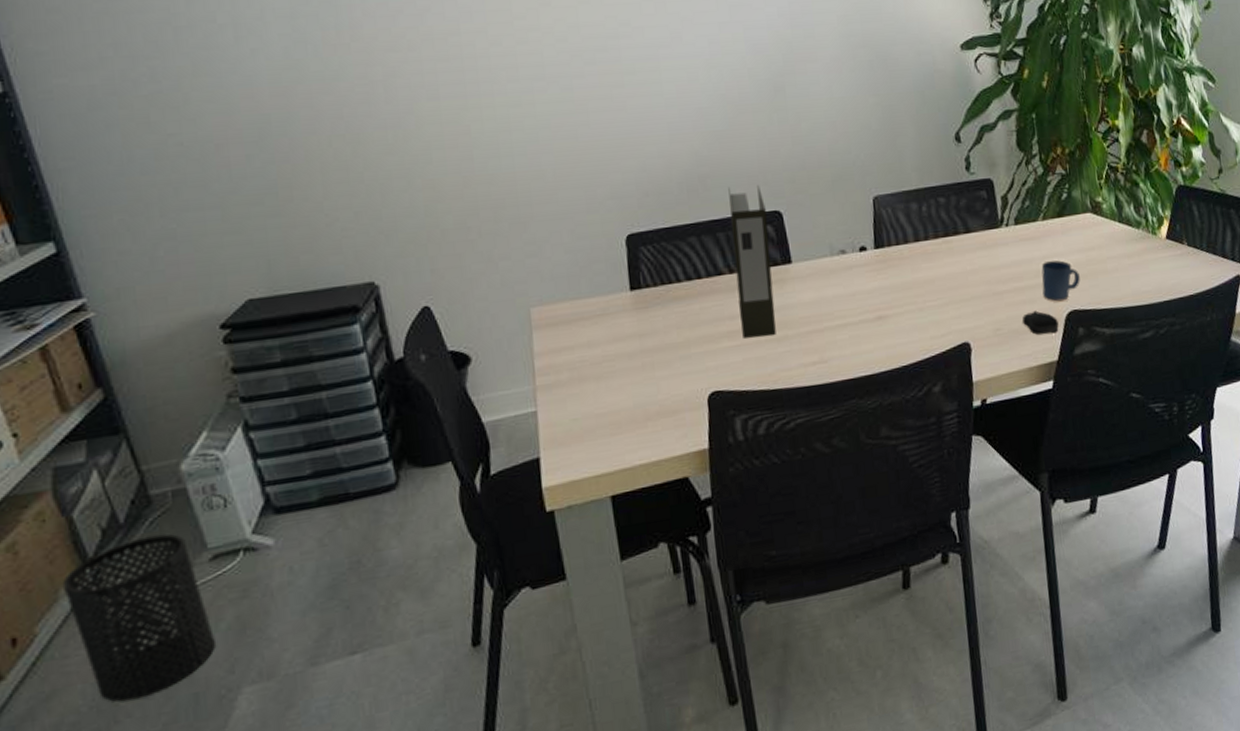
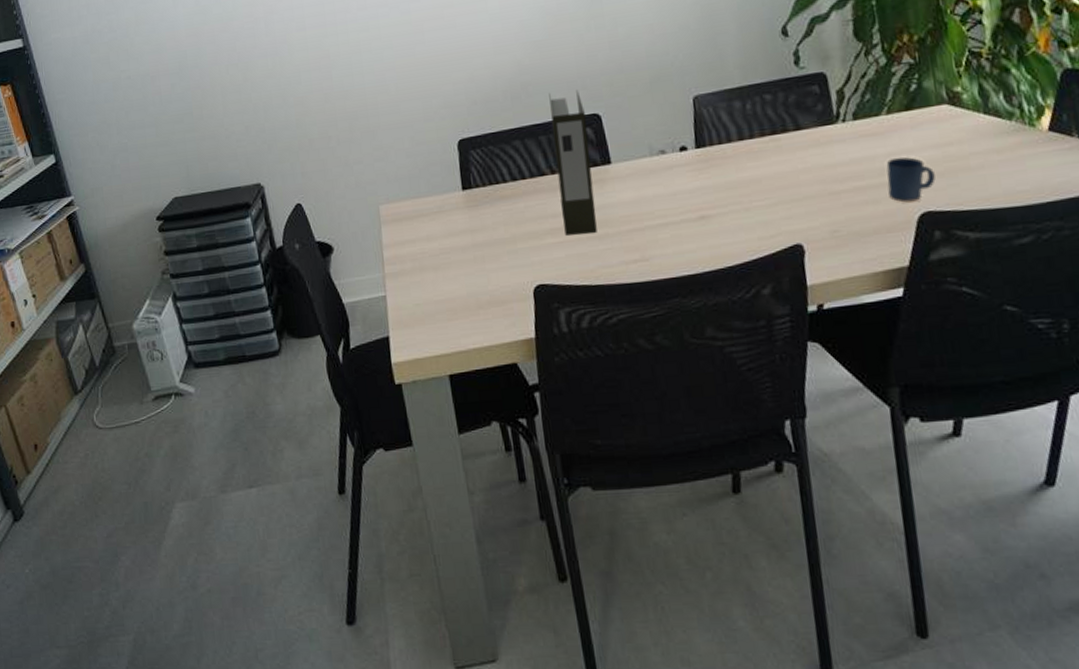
trash can: present [62,534,216,702] -> none [62,377,158,502]
computer mouse: present [1022,310,1059,335] -> none [864,211,910,238]

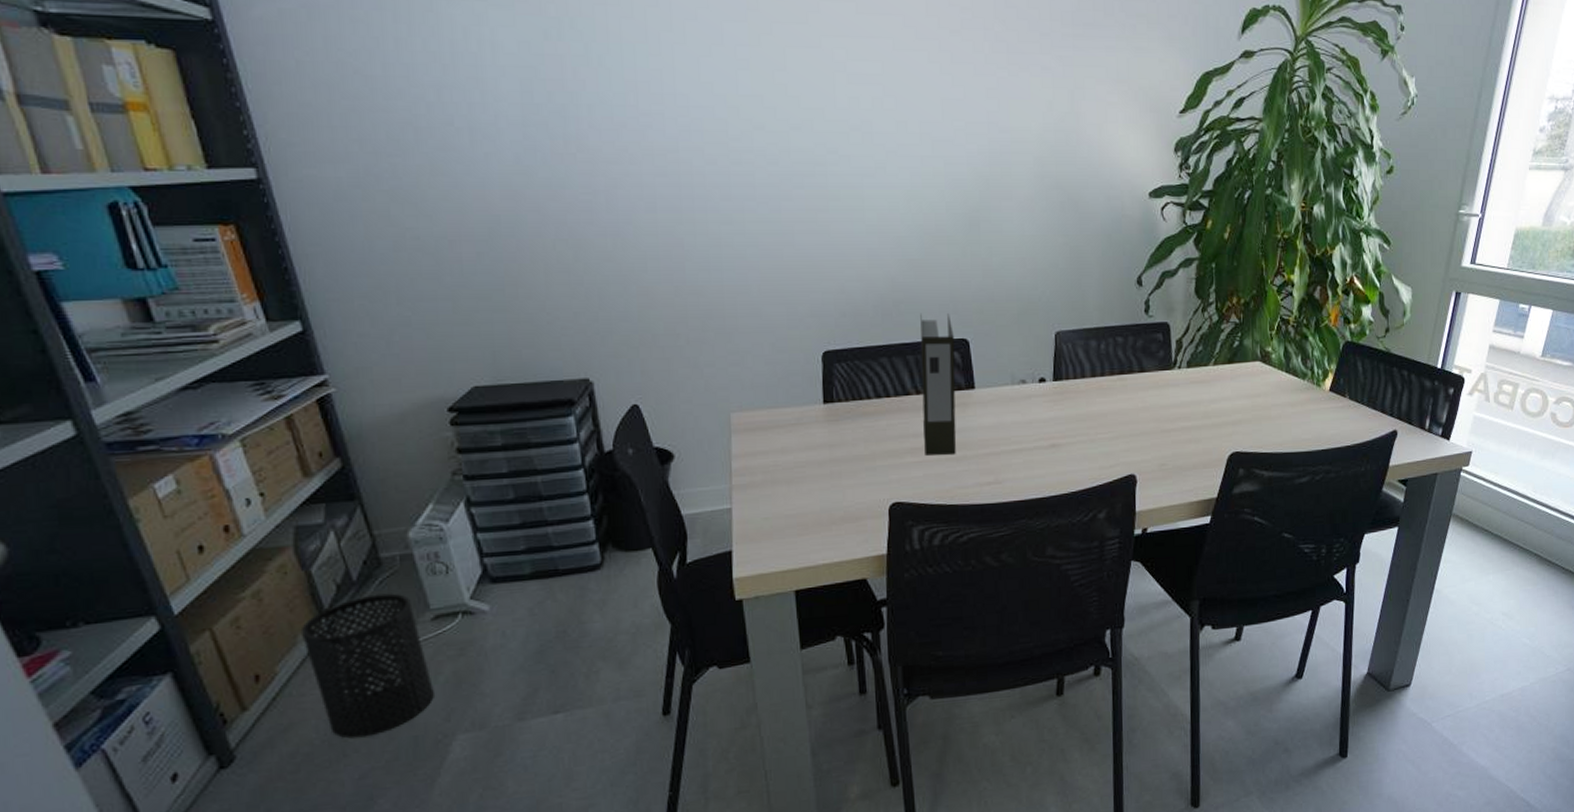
trash can: none [62,377,158,502] -> present [300,593,434,739]
mug: present [886,157,936,203] -> none [1208,403,1244,443]

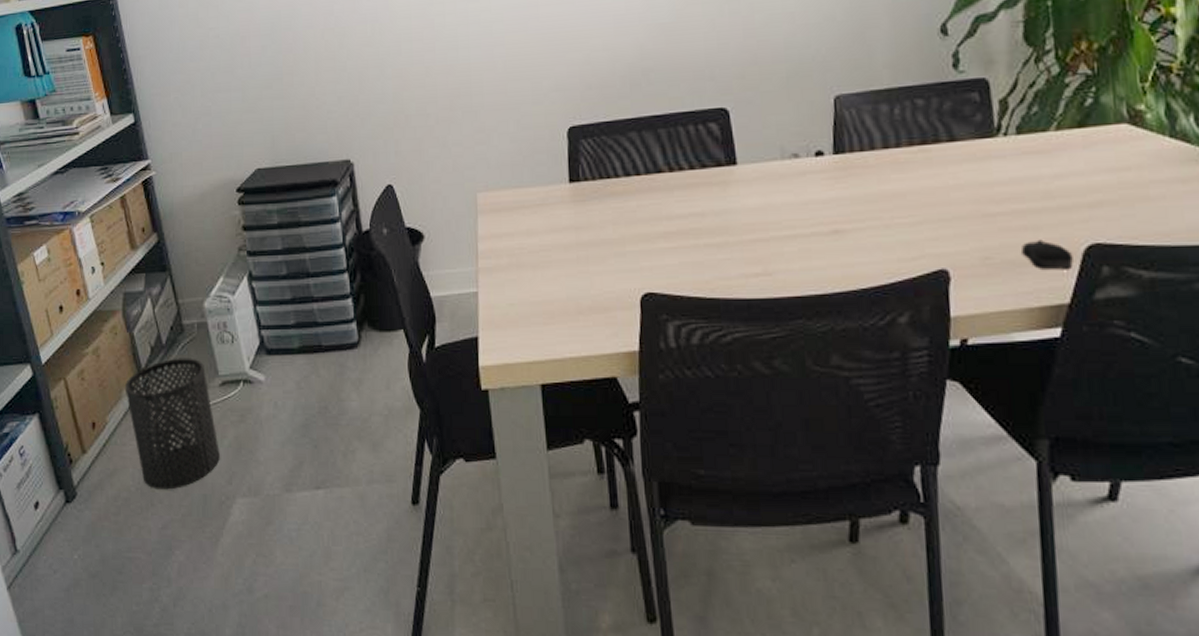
binder: present [920,313,956,456] -> none [672,80,716,242]
computer mouse: none [1187,449,1221,473] -> present [1022,239,1074,270]

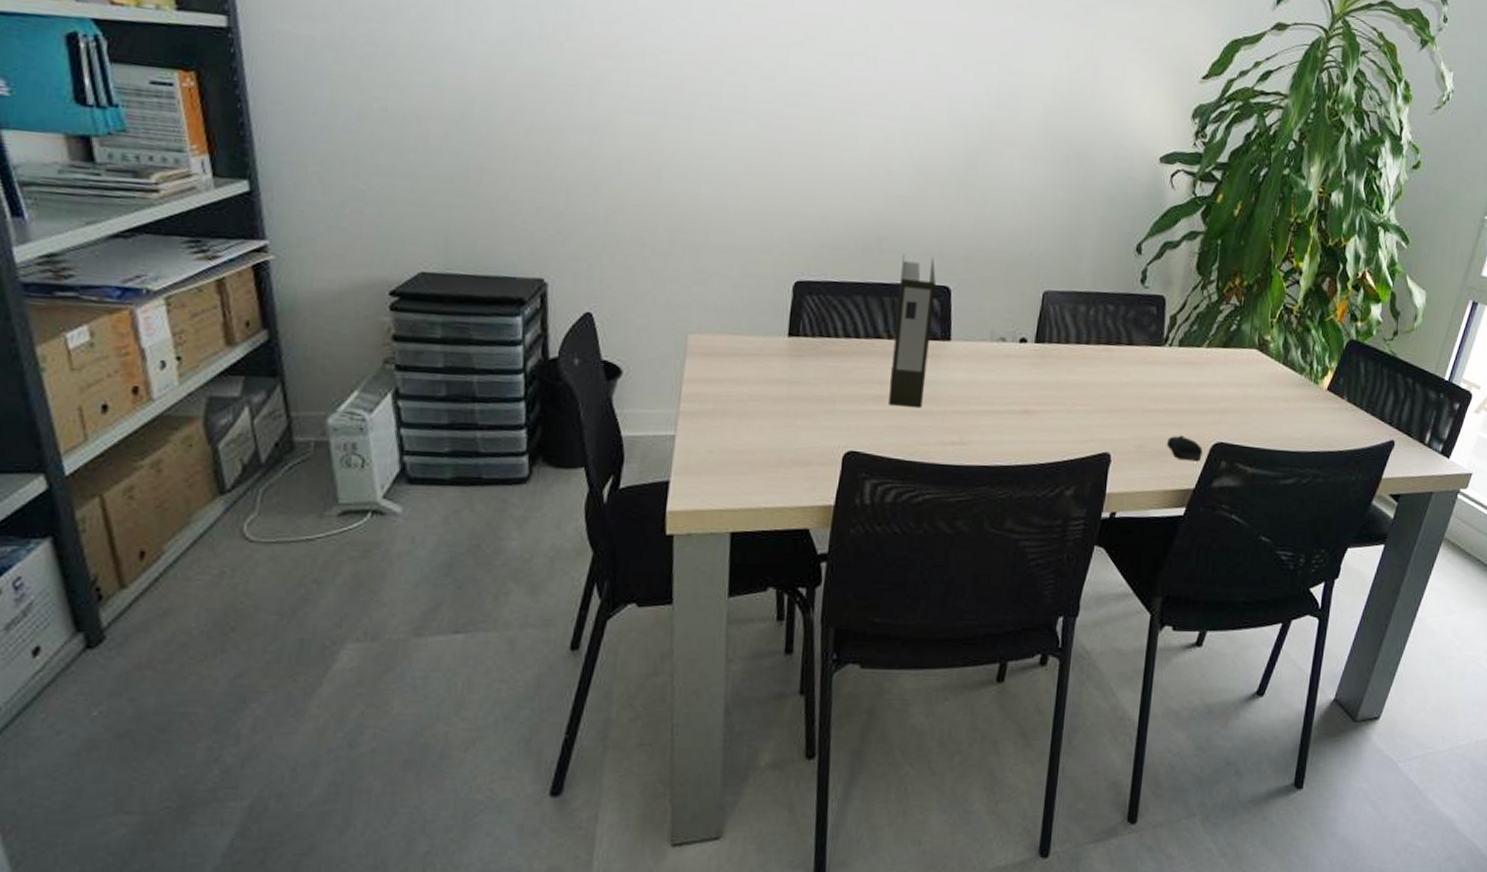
trash can: present [124,358,220,490] -> none [196,480,329,633]
binder: none [672,80,716,242] -> present [889,253,936,409]

